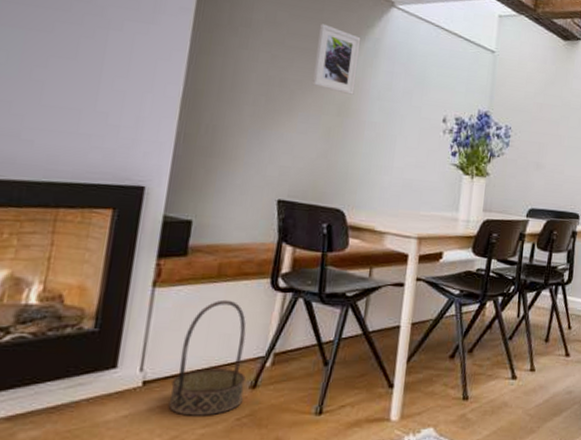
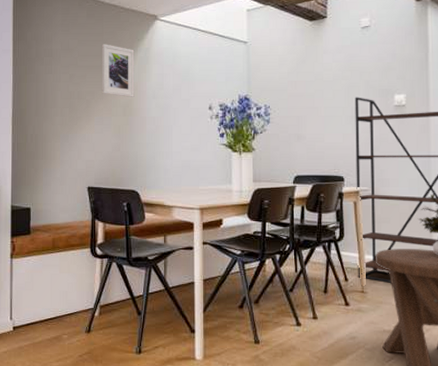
basket: present [168,299,246,416] -> none [32,266,82,353]

